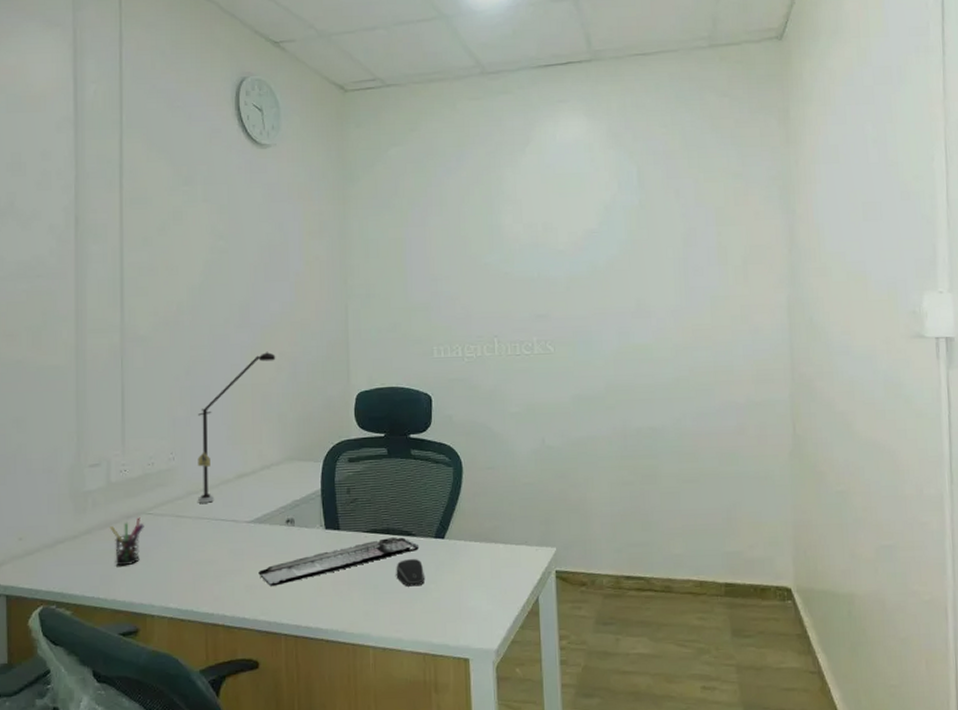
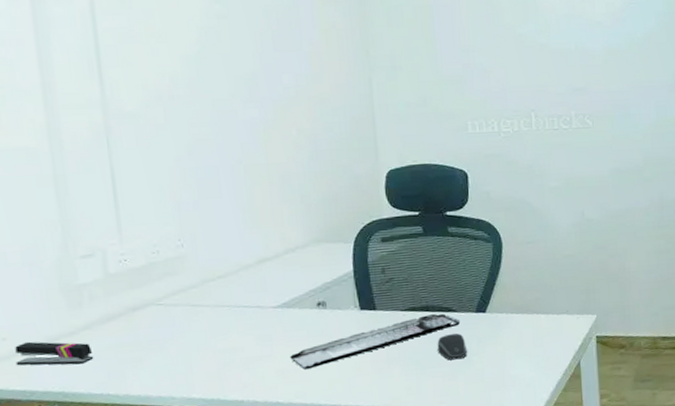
stapler: none [27,542,90,567] -> present [15,341,94,366]
pen holder: present [110,517,144,566] -> none [113,309,155,361]
desk lamp: present [197,351,276,503] -> none [207,128,293,291]

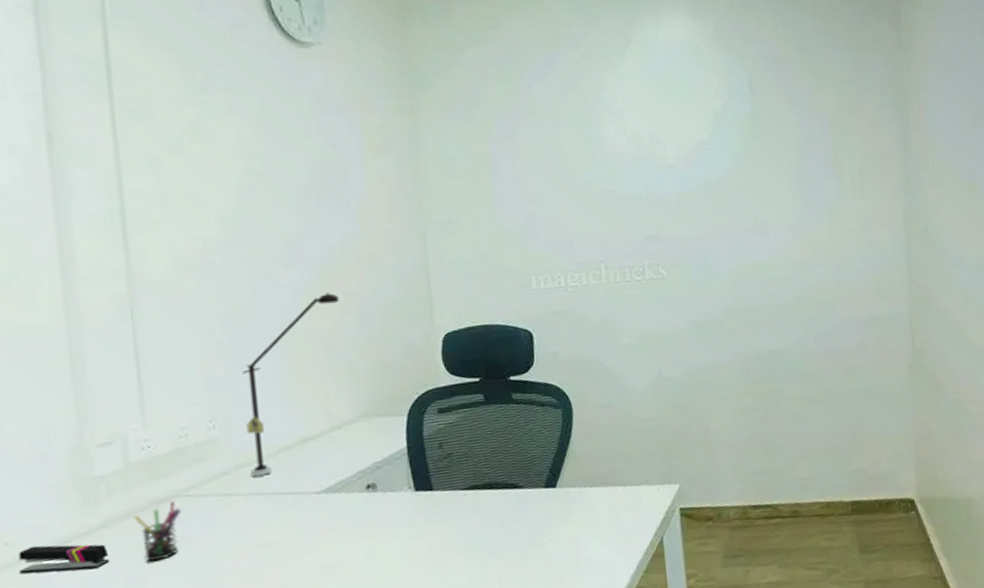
pen holder: none [113,309,155,361] -> present [133,501,181,562]
desk lamp: none [207,128,293,291] -> present [243,292,340,477]
keyboard: present [290,313,461,369] -> none [336,491,528,563]
computer mouse: present [437,333,468,361] -> none [502,512,537,544]

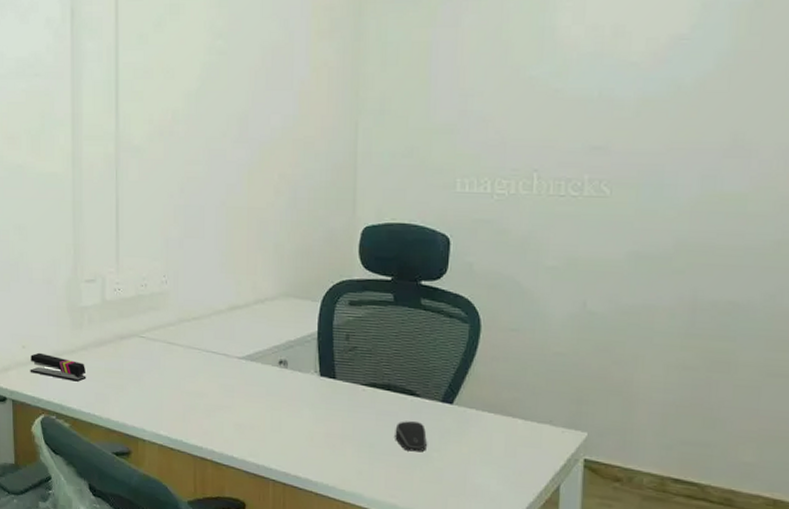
pen holder: present [133,501,181,562] -> none [104,339,137,387]
desk lamp: present [243,292,340,477] -> none [190,171,275,333]
computer mouse: none [502,512,537,544] -> present [395,421,428,452]

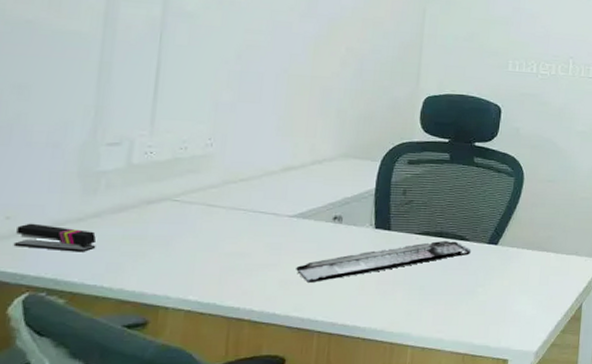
keyboard: none [248,394,424,429] -> present [296,240,472,282]
computer mouse: present [395,421,428,452] -> none [444,263,474,289]

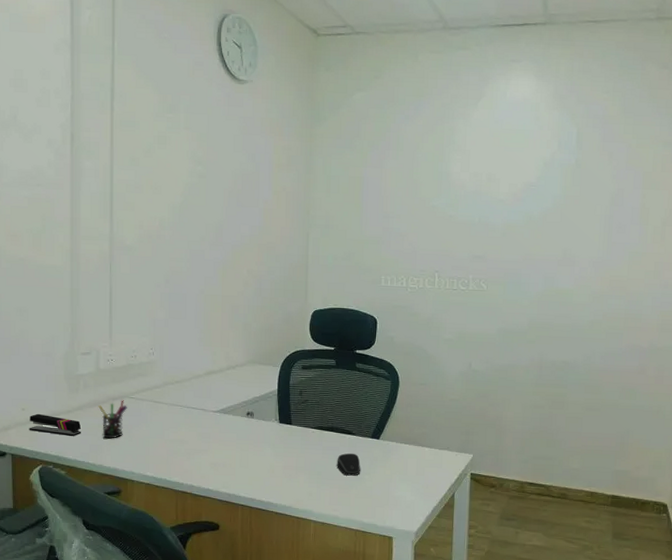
pen holder: none [124,203,168,254] -> present [98,400,127,439]
keyboard: present [296,240,472,282] -> none [222,434,358,466]
computer mouse: none [444,263,474,289] -> present [337,453,361,476]

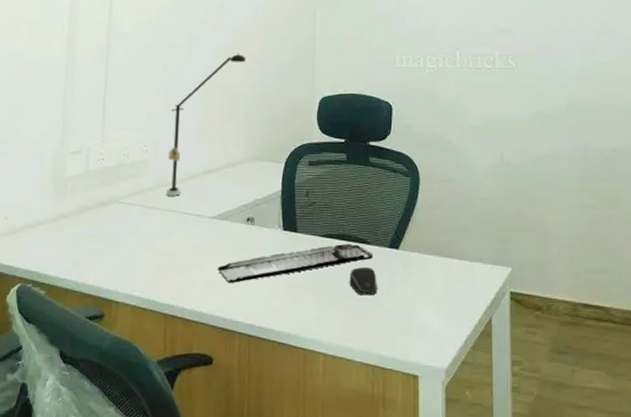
stapler: present [29,413,82,436] -> none [10,222,66,249]
pen holder: present [98,400,127,439] -> none [85,205,116,252]
desk lamp: none [173,268,244,393] -> present [166,53,246,196]
keyboard: none [222,434,358,466] -> present [218,243,374,283]

